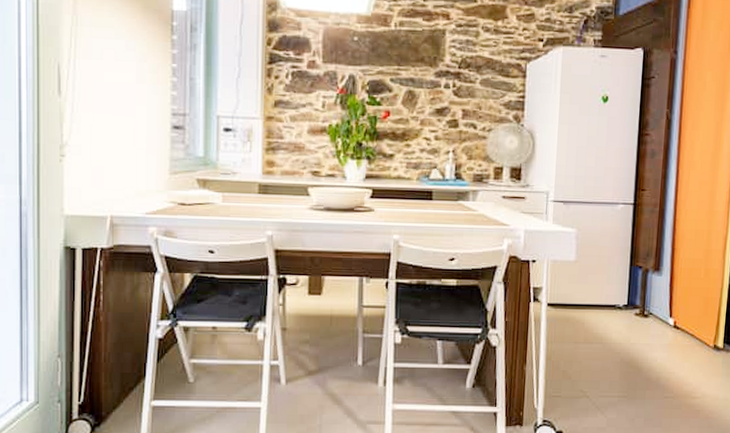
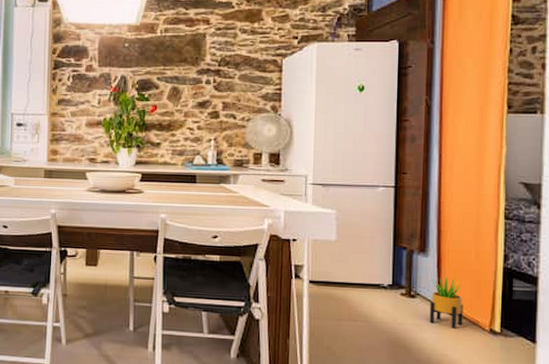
potted plant: none [660,293,692,346] -> present [429,274,463,329]

